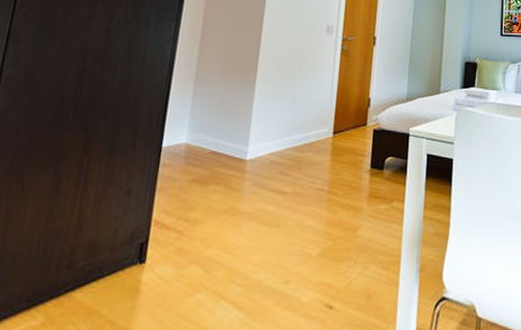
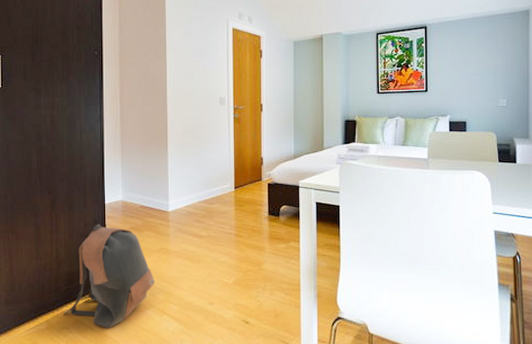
backpack: none [72,173,216,322] -> present [63,223,155,329]

